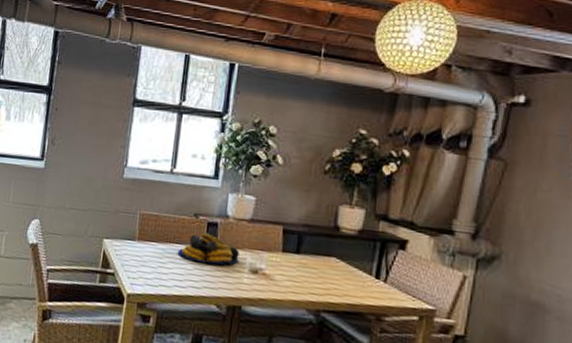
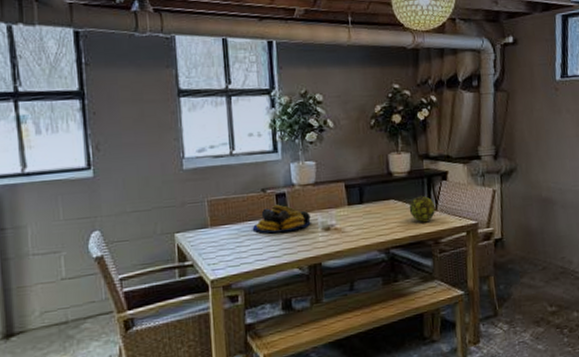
decorative ball: none [352,260,386,293] -> present [409,195,436,223]

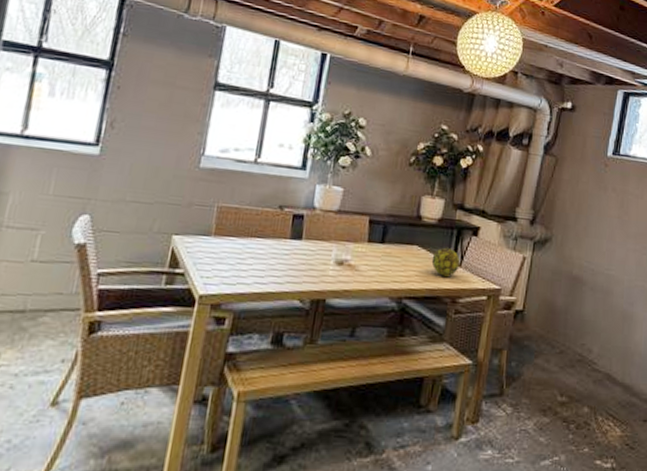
fruit bowl: present [252,204,311,234] -> none [259,225,326,259]

